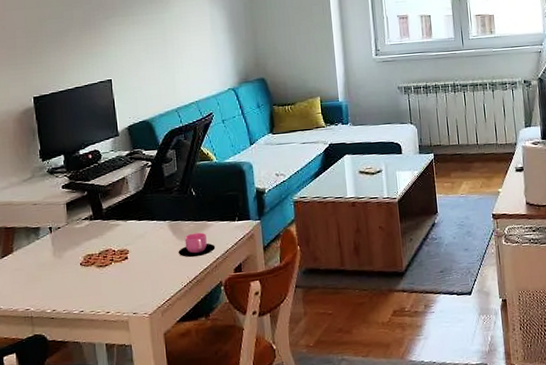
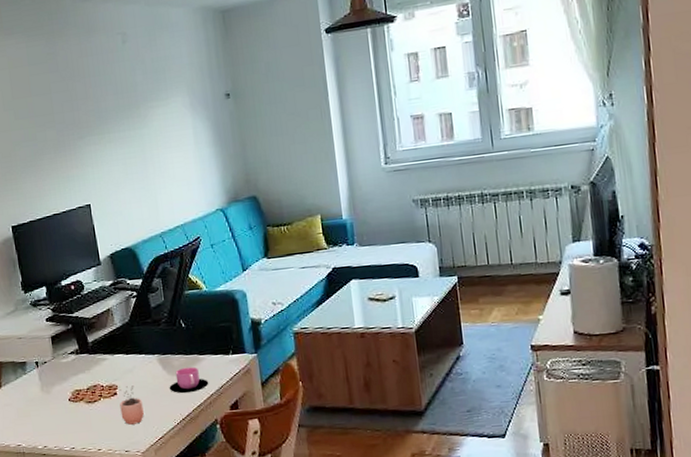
cocoa: none [130,250,153,288] -> present [119,385,144,425]

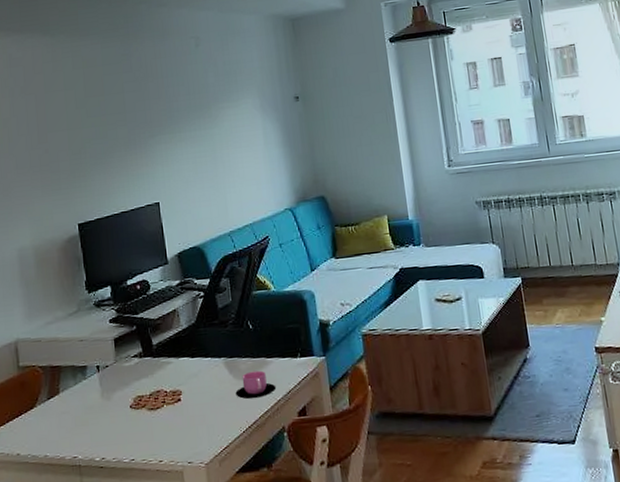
cocoa: present [119,385,144,425] -> none [183,391,209,434]

